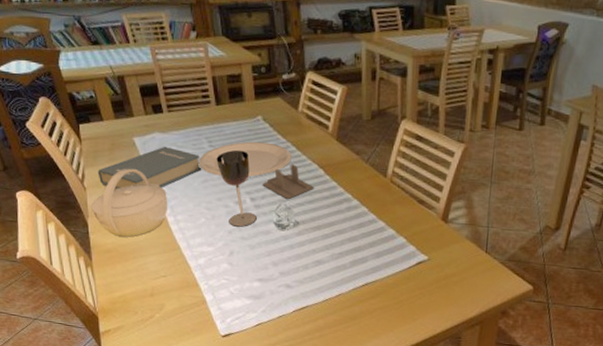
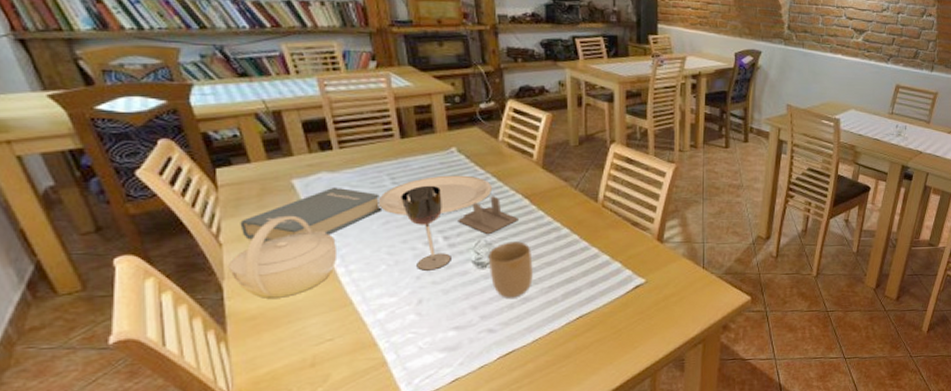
cup: none [287,208,326,260] -> present [488,241,533,298]

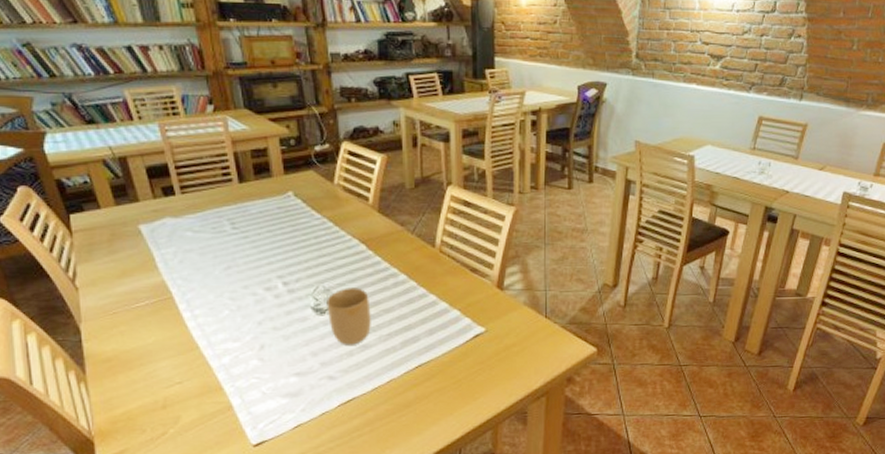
teapot: present [229,215,338,298] -> none [85,260,183,341]
hardback book: present [240,187,383,243] -> none [93,232,224,287]
plate: present [378,175,493,215] -> none [219,220,330,261]
wineglass: present [401,185,451,271] -> none [241,230,291,316]
napkin holder: present [458,196,518,234] -> none [296,241,356,280]

